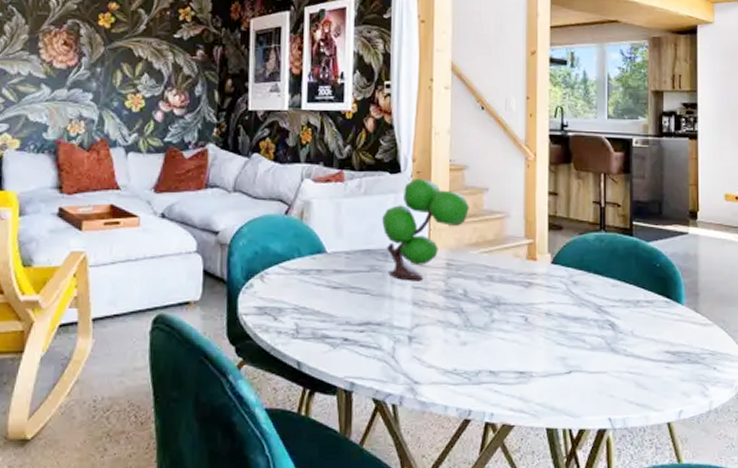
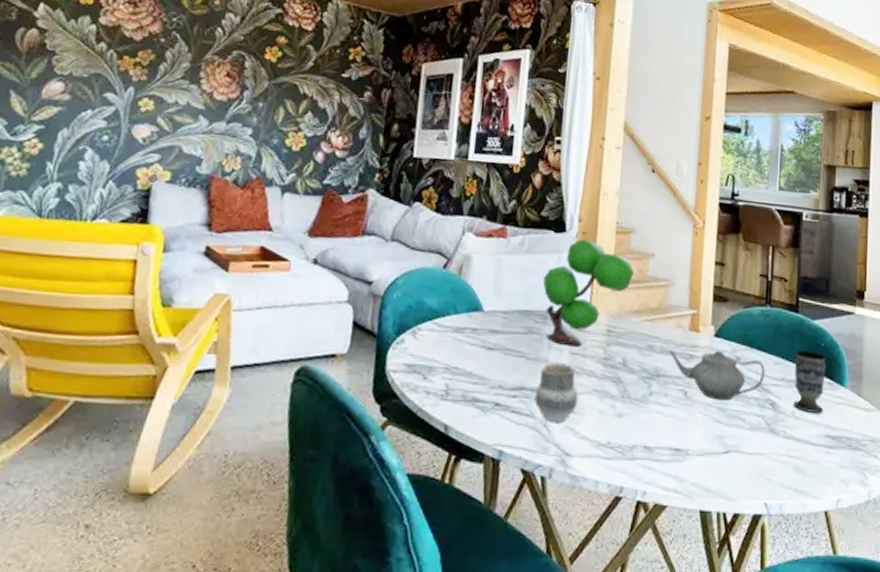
cup: none [381,296,423,353] -> present [534,361,578,422]
teapot: none [507,276,603,324] -> present [668,350,765,401]
cup: none [631,272,663,330] -> present [793,350,827,413]

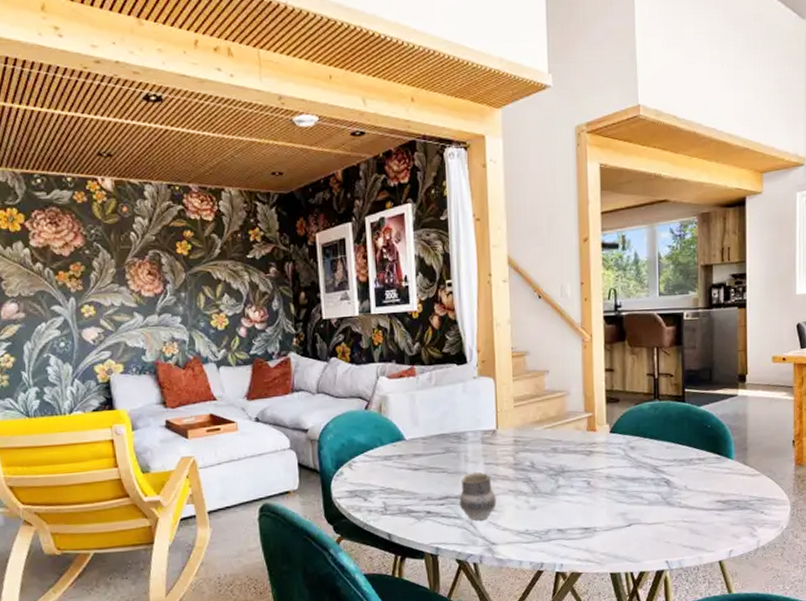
plant: present [543,239,634,347] -> none [453,367,532,459]
teapot: present [668,350,765,401] -> none [570,443,658,485]
cup: present [793,350,827,413] -> none [684,433,714,484]

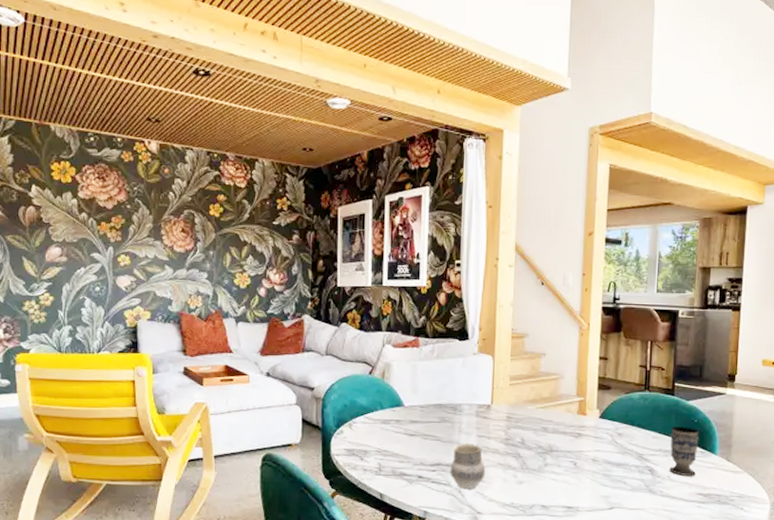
cup: none [684,433,714,484] -> present [669,426,699,476]

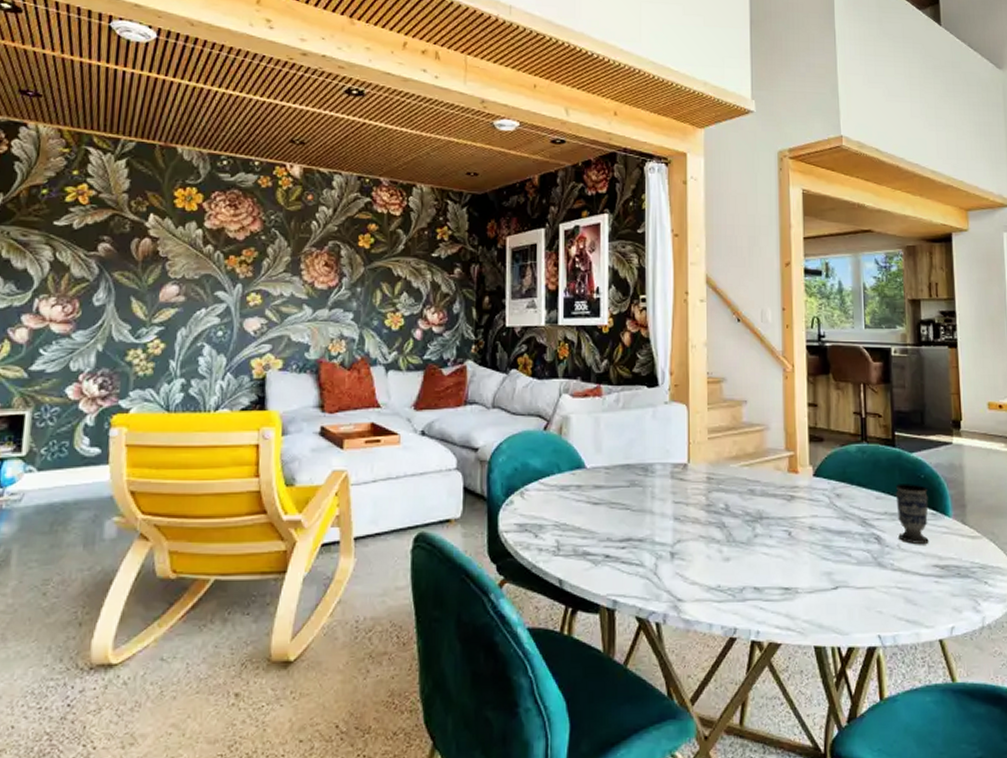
cup: present [450,443,486,489] -> none [642,511,685,569]

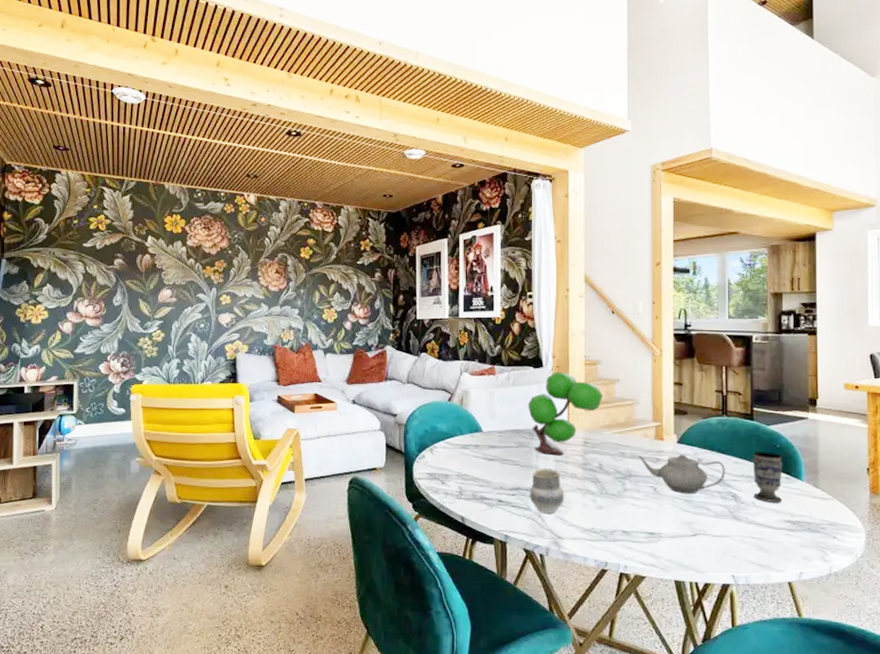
plant: none [641,392,728,496] -> present [528,372,602,456]
cup: none [642,511,685,569] -> present [529,467,565,513]
teapot: none [769,489,867,538] -> present [637,454,725,494]

